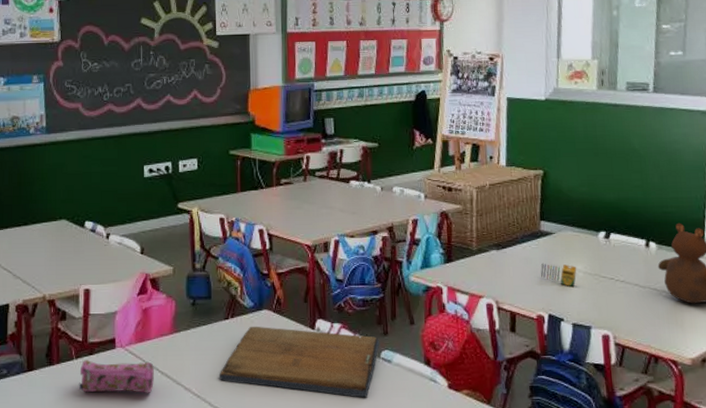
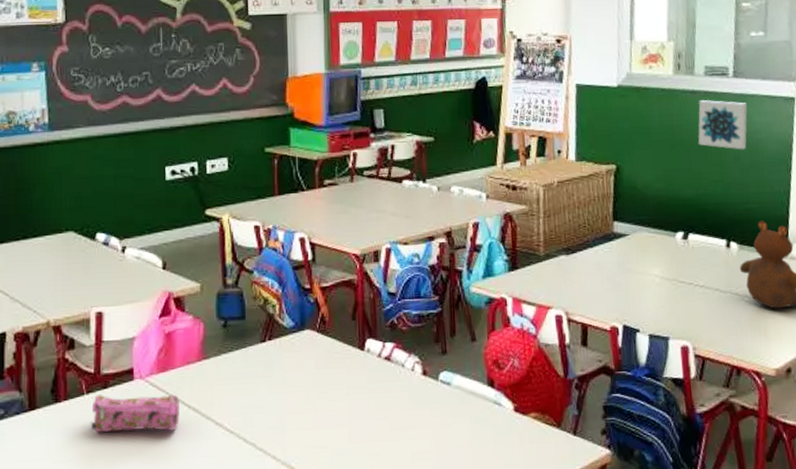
religious icon: present [220,326,380,398] -> none [256,348,438,426]
crayon: present [541,263,577,286] -> none [614,268,653,294]
wall art: none [619,113,667,159] -> present [698,100,748,150]

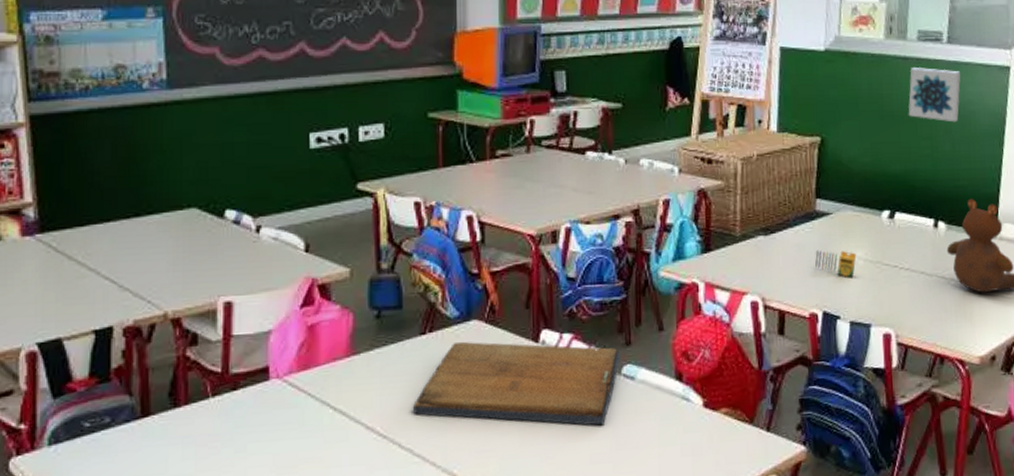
pencil case: present [90,394,180,433] -> none [216,395,323,442]
religious icon: none [256,348,438,426] -> present [413,341,621,426]
crayon: none [614,268,653,294] -> present [815,250,857,277]

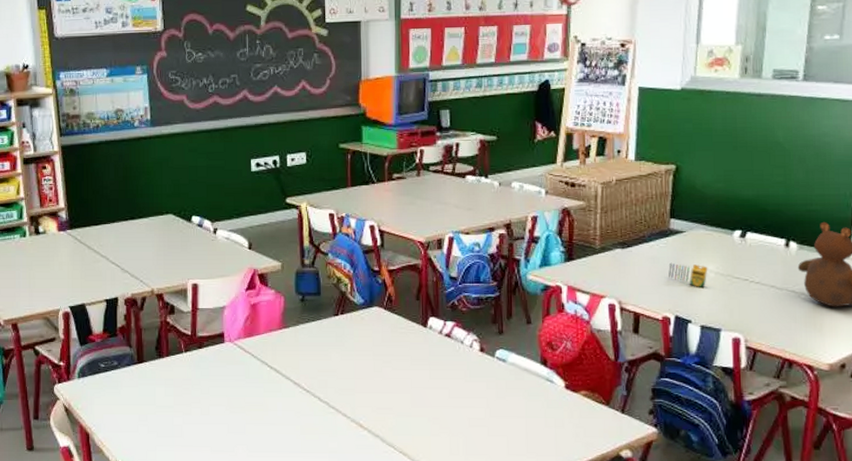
religious icon: present [413,341,621,426] -> none [329,323,495,397]
wall art: present [908,68,961,123] -> none [761,103,817,153]

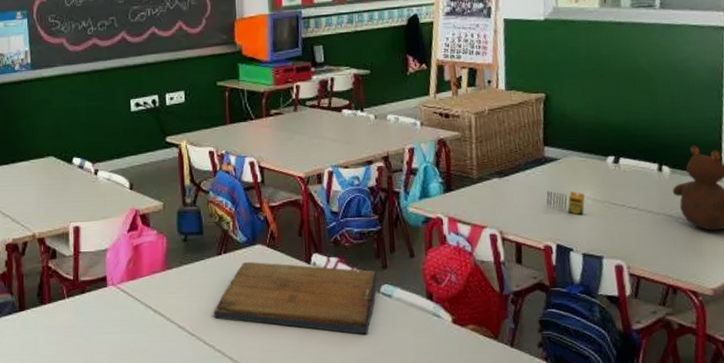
religious icon: none [329,323,495,397] -> present [214,261,379,335]

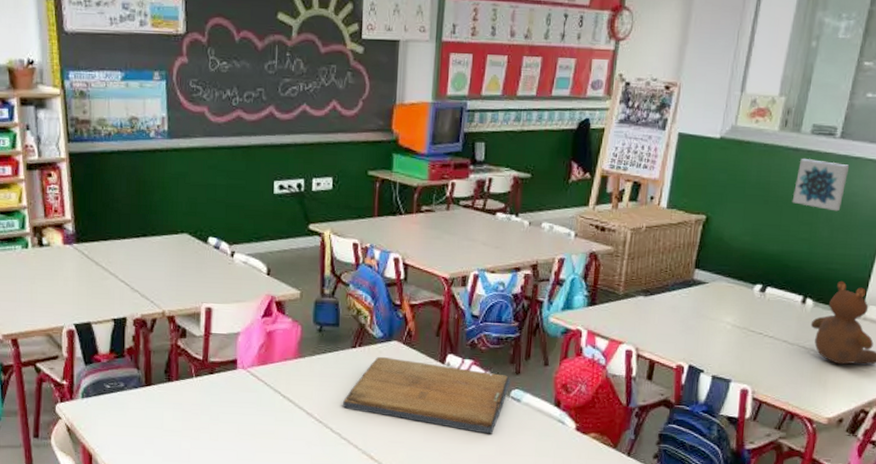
crayon: present [546,190,585,215] -> none [687,312,726,339]
wall art: none [625,31,676,78] -> present [792,159,850,212]

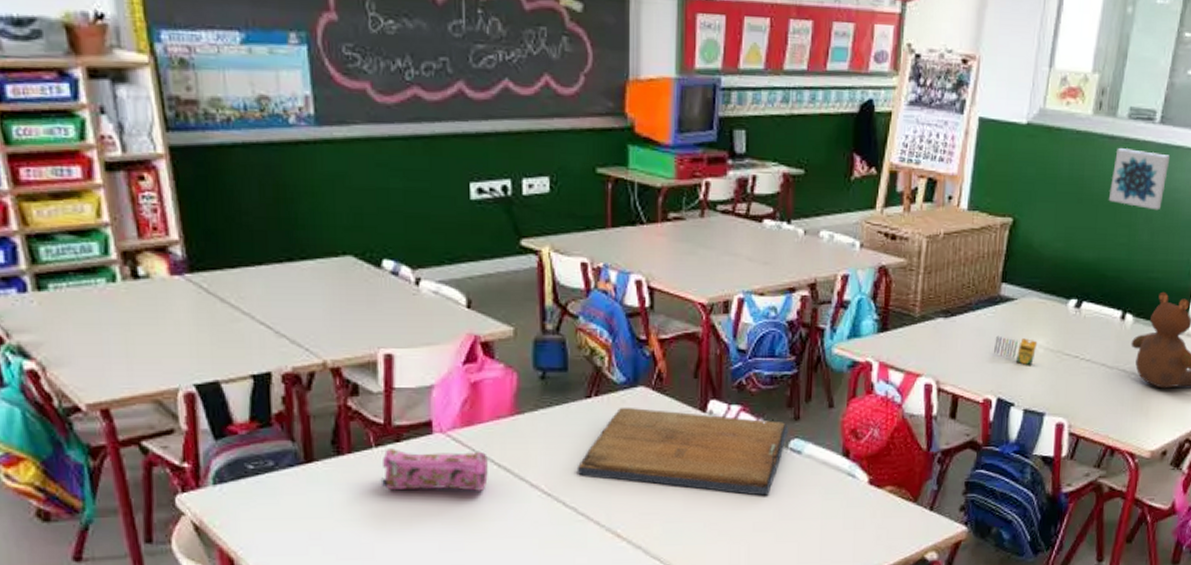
pencil case: none [197,379,276,416] -> present [380,449,488,492]
crayon: none [687,312,726,339] -> present [994,335,1038,365]

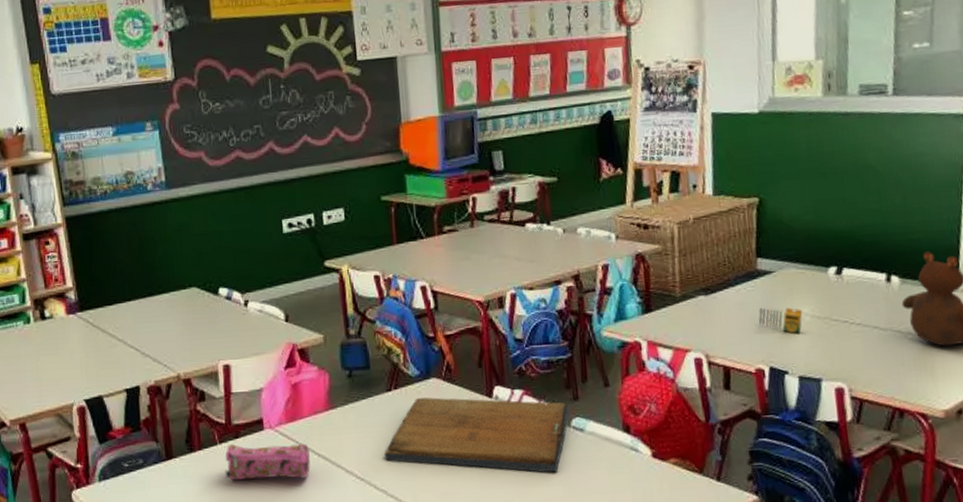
wall art: present [1108,148,1171,211] -> none [852,122,910,175]

